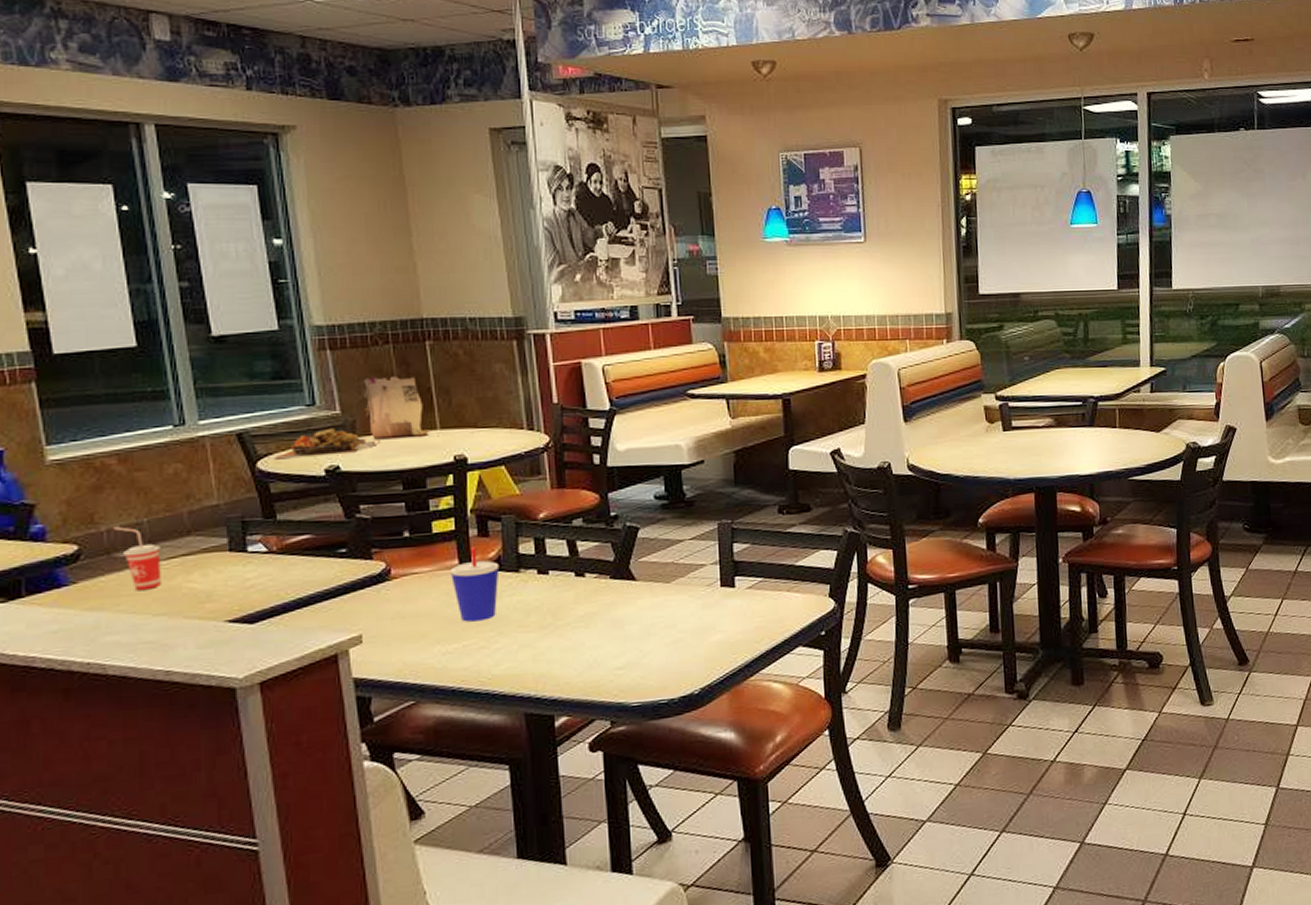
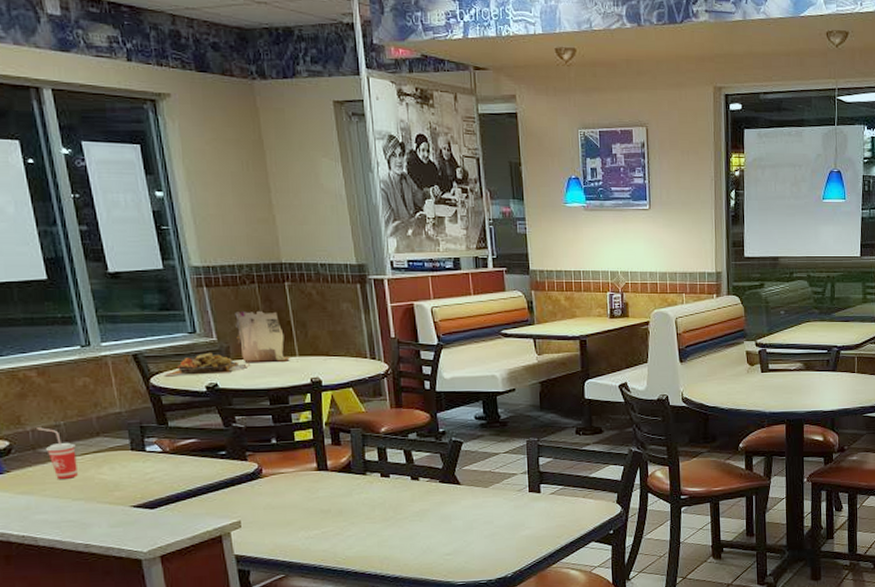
beverage cup: present [451,547,500,622] -> none [311,454,350,514]

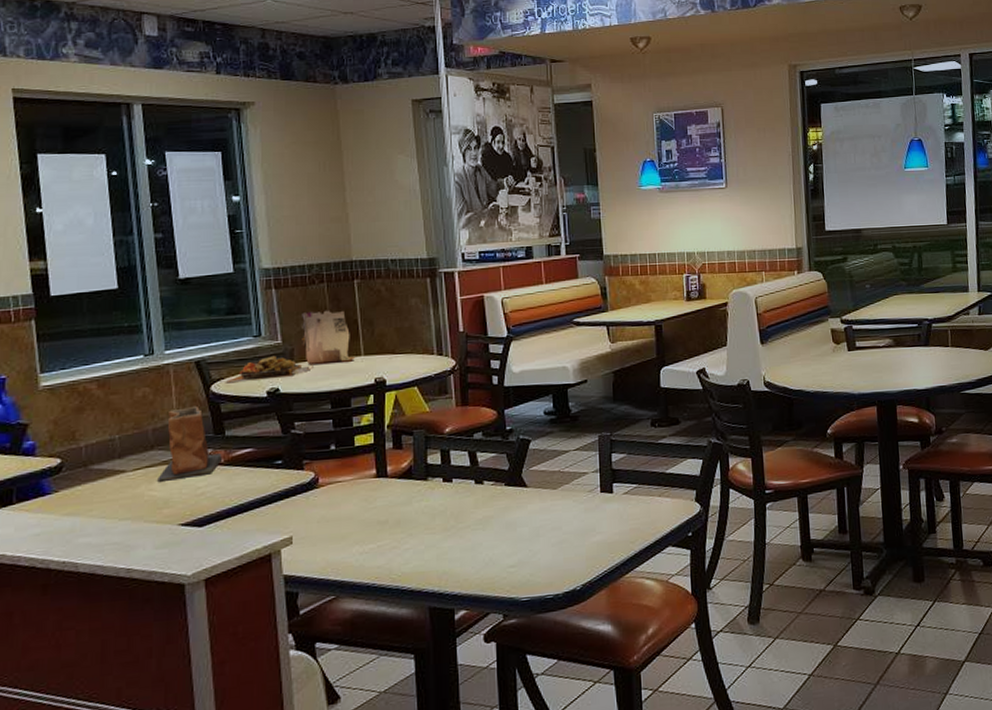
beverage cup: present [37,427,78,479] -> none [91,442,128,497]
paper bag: none [106,396,167,466] -> present [157,405,222,482]

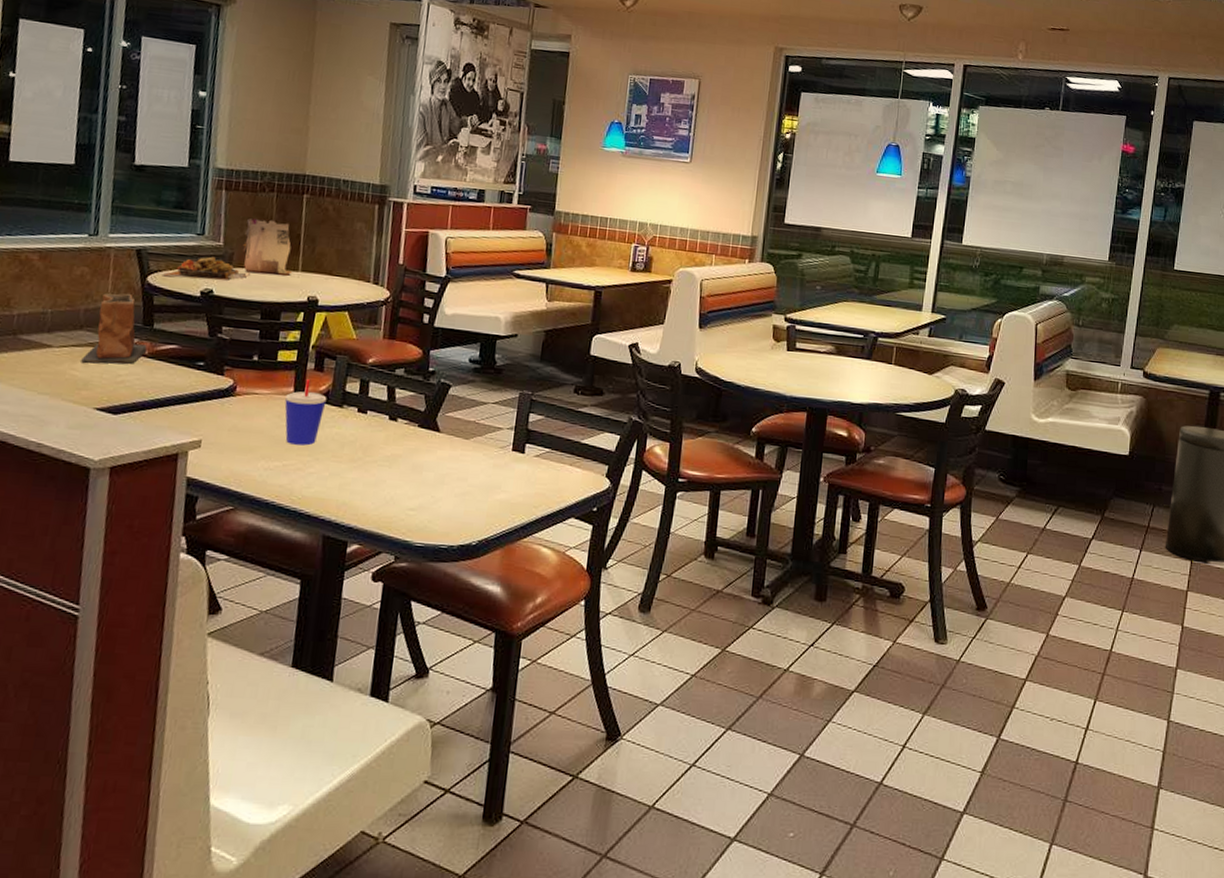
beverage cup: none [369,459,411,525] -> present [284,379,327,446]

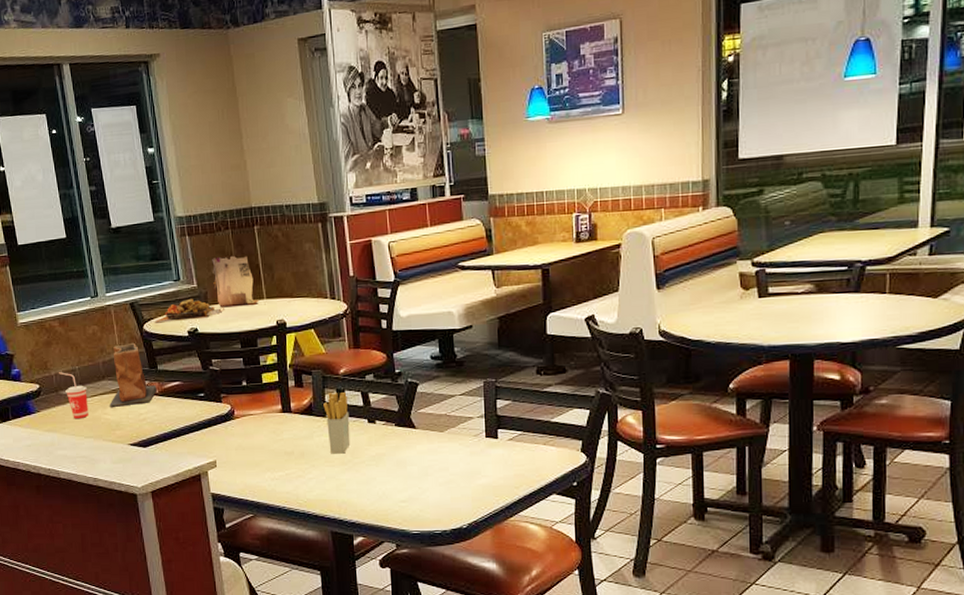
beverage cup: none [23,313,57,370] -> present [59,372,89,418]
beverage cup: present [284,379,327,446] -> none [276,396,311,455]
french fries: none [339,381,371,450] -> present [323,392,351,454]

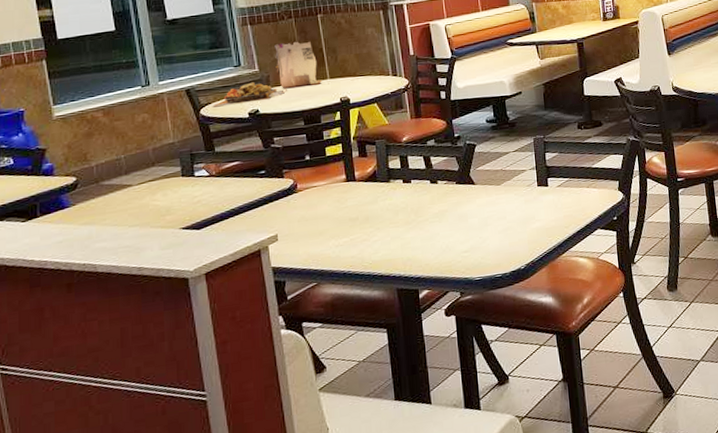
beverage cup: present [59,372,89,418] -> none [101,162,134,208]
paper bag: present [110,342,157,407] -> none [160,127,213,193]
french fries: present [323,392,351,454] -> none [387,158,414,216]

